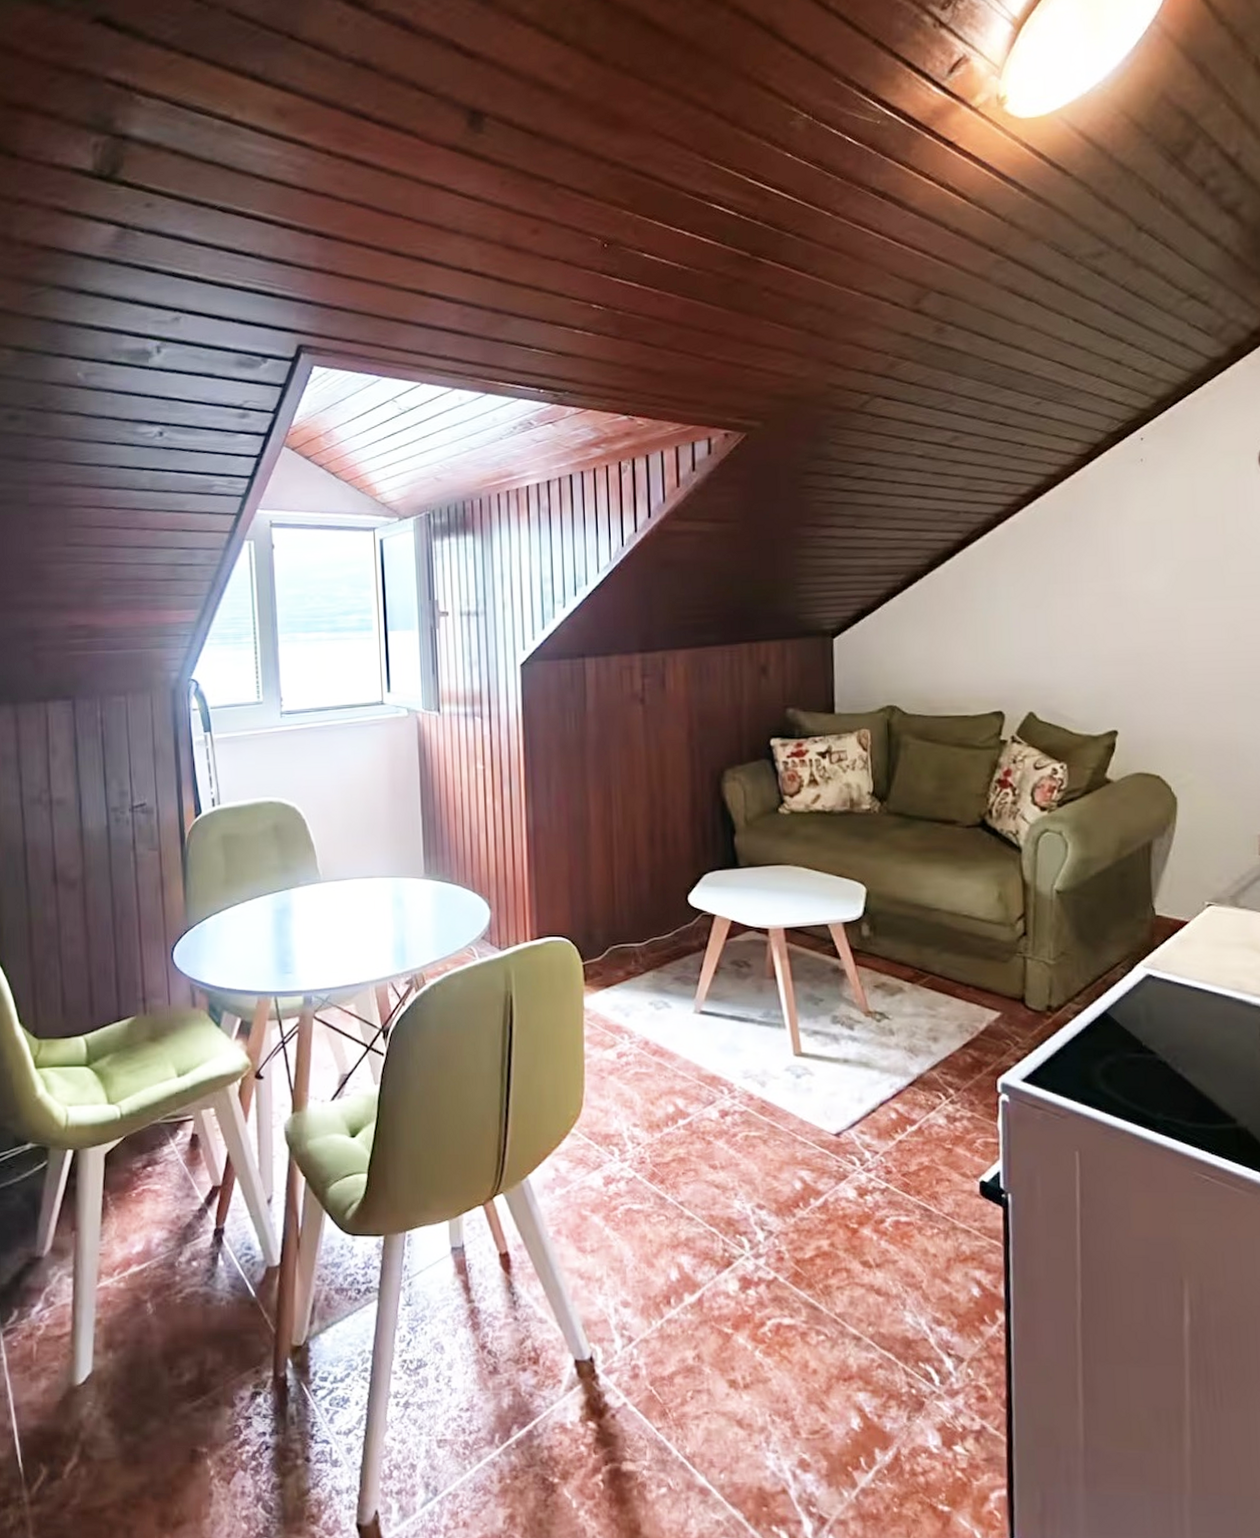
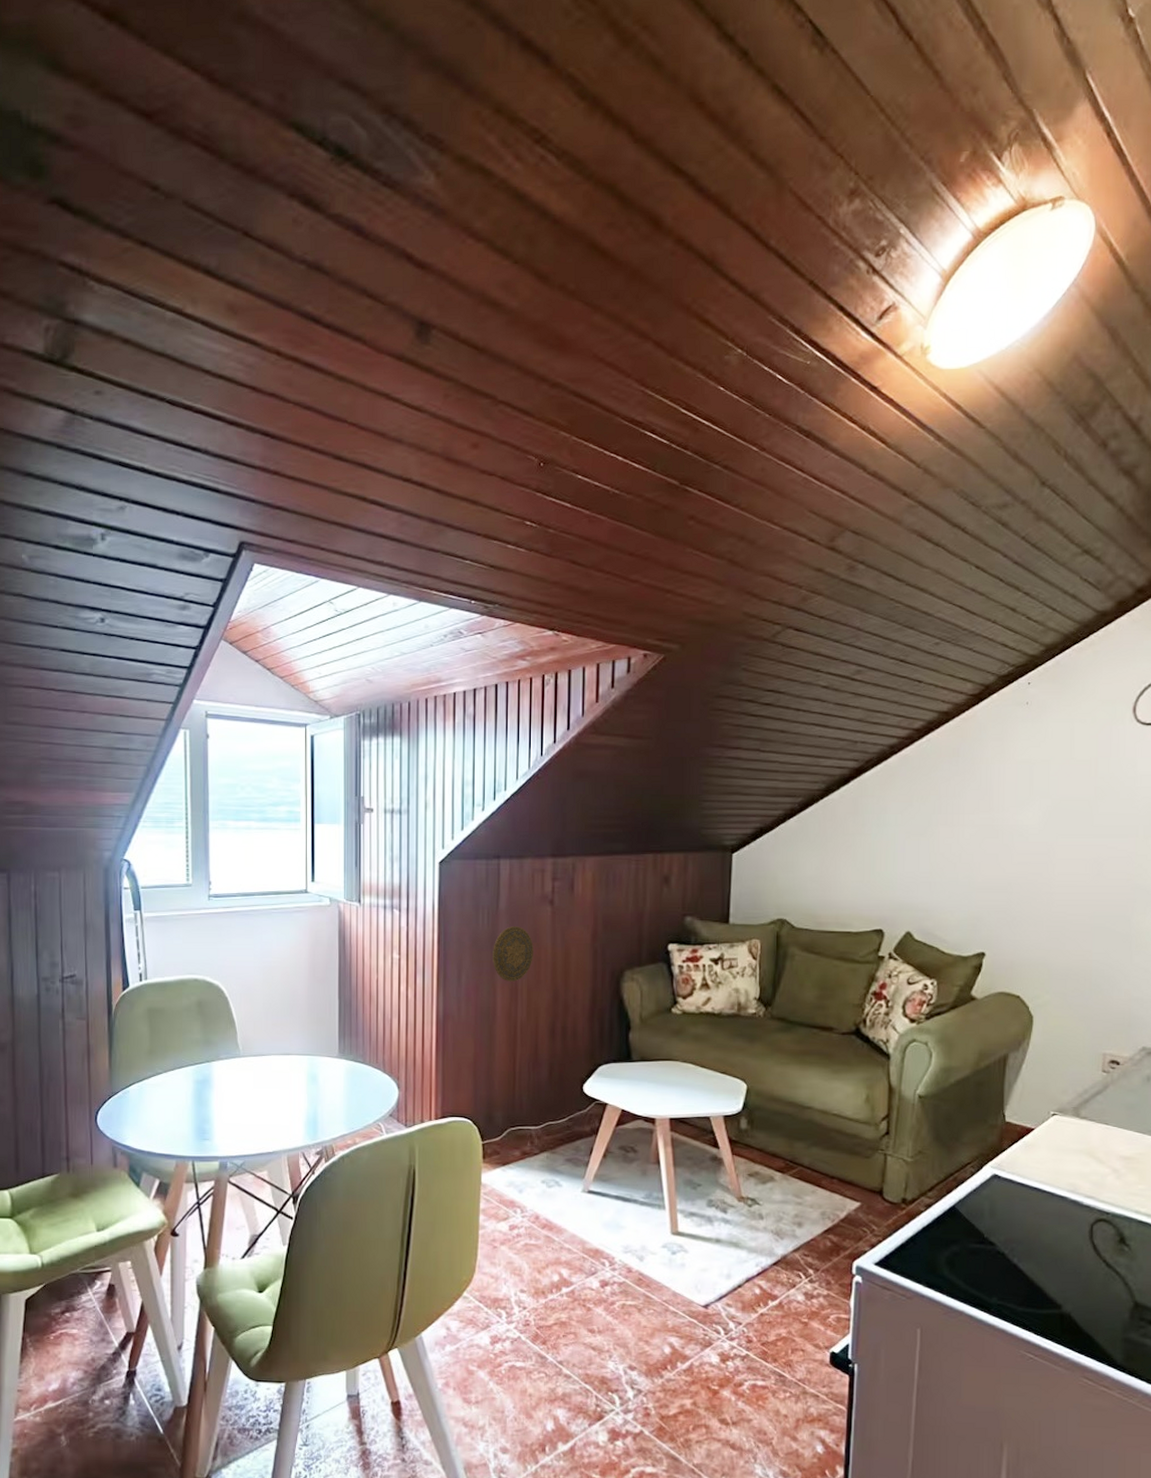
decorative plate: none [582,728,626,788] -> present [493,926,533,982]

